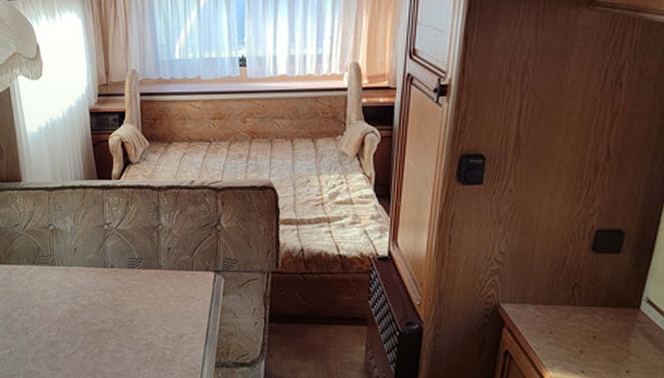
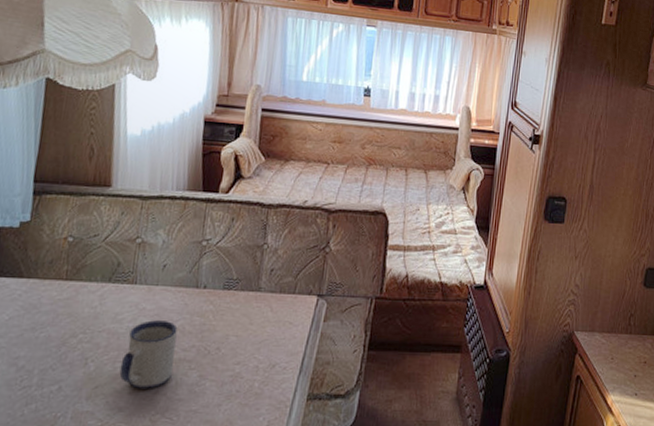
mug: none [53,296,96,355] -> present [119,320,178,389]

